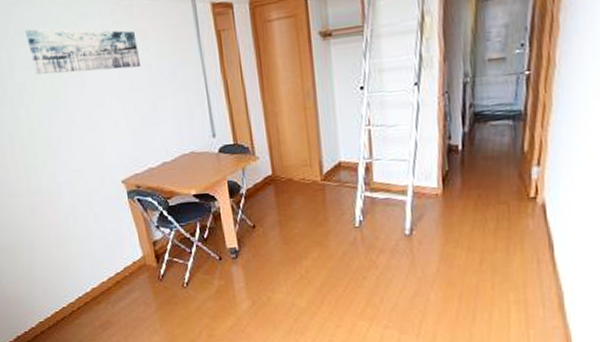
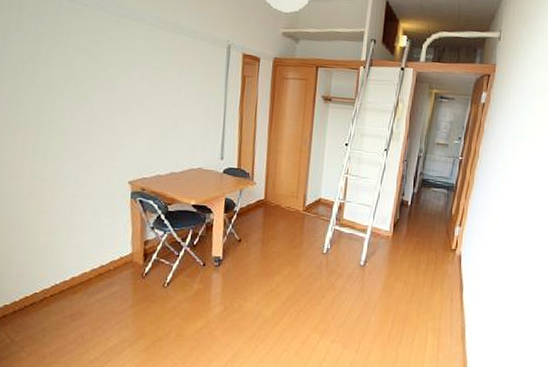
wall art: present [25,29,141,75] -> none [69,34,173,88]

